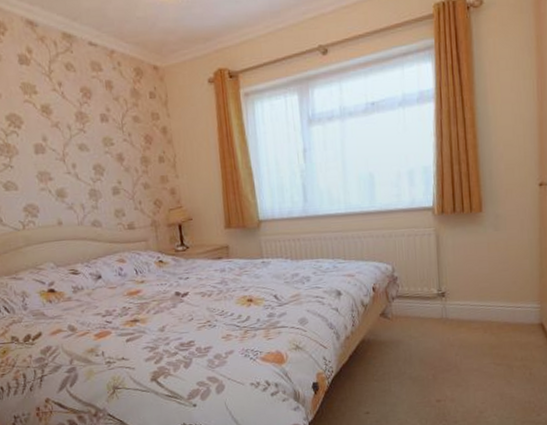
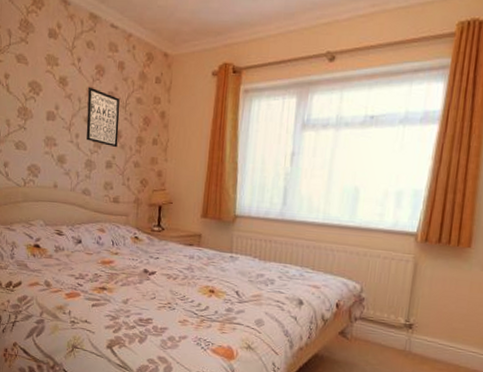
wall art: none [77,111,122,172] -> present [86,86,120,148]

